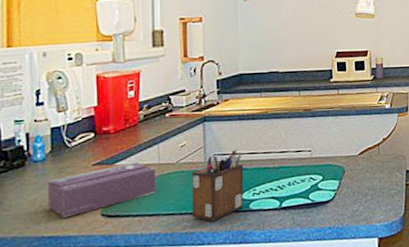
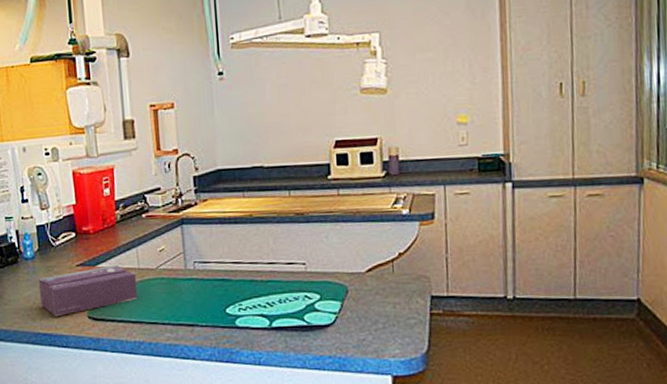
desk organizer: present [192,148,244,222] -> none [172,256,229,335]

